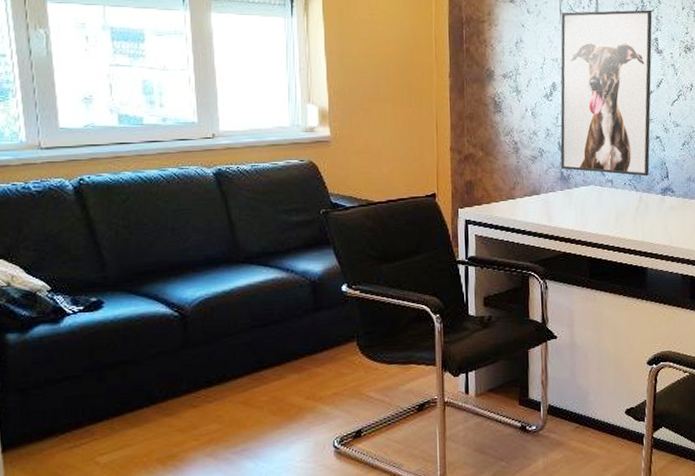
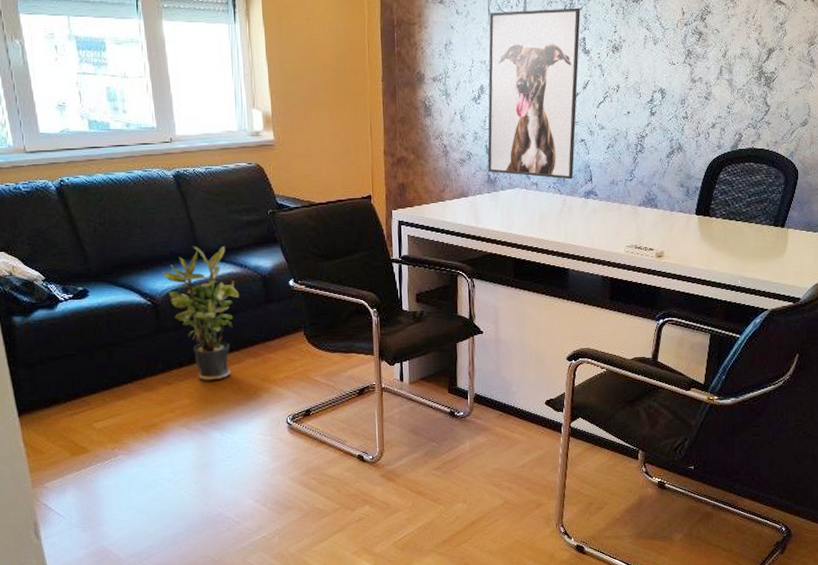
potted plant: none [194,248,284,402] -> present [162,245,240,381]

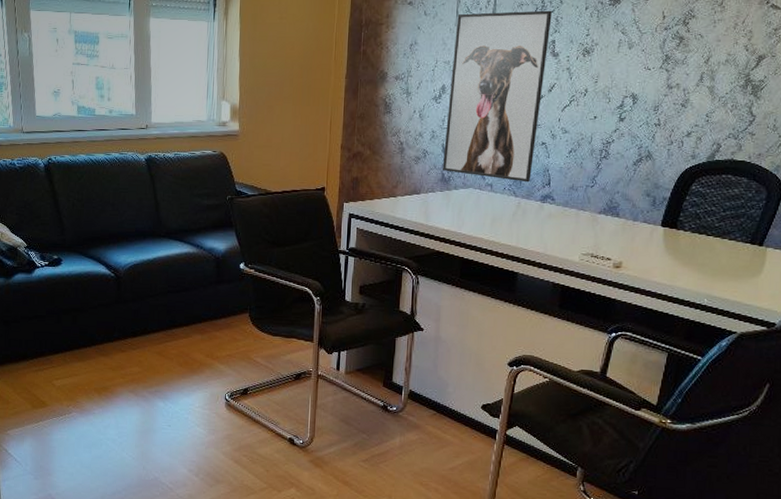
potted plant: present [162,245,240,381] -> none [127,225,194,352]

